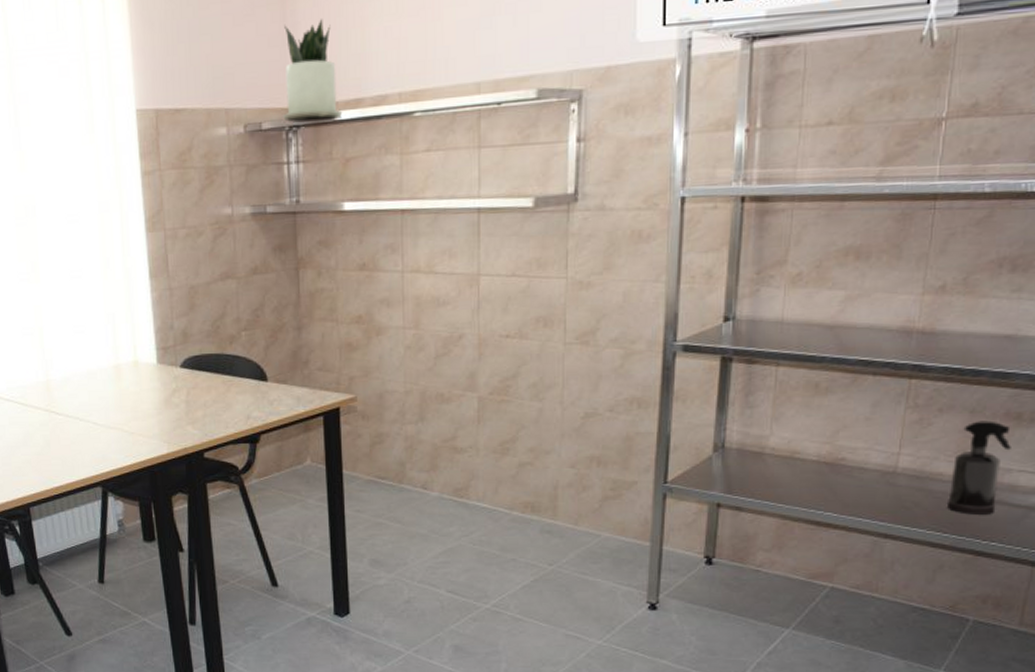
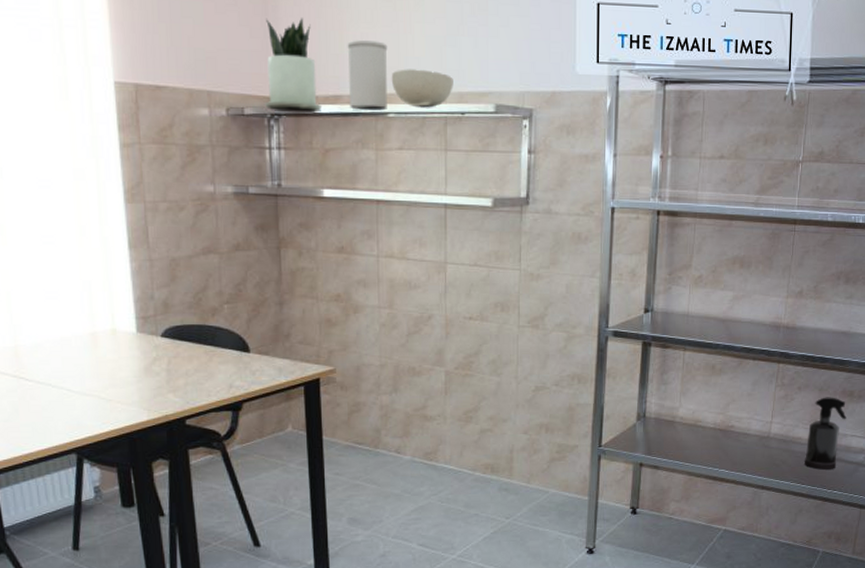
canister: none [369,33,414,112] -> present [347,40,388,111]
bowl: none [417,59,488,103] -> present [391,69,453,108]

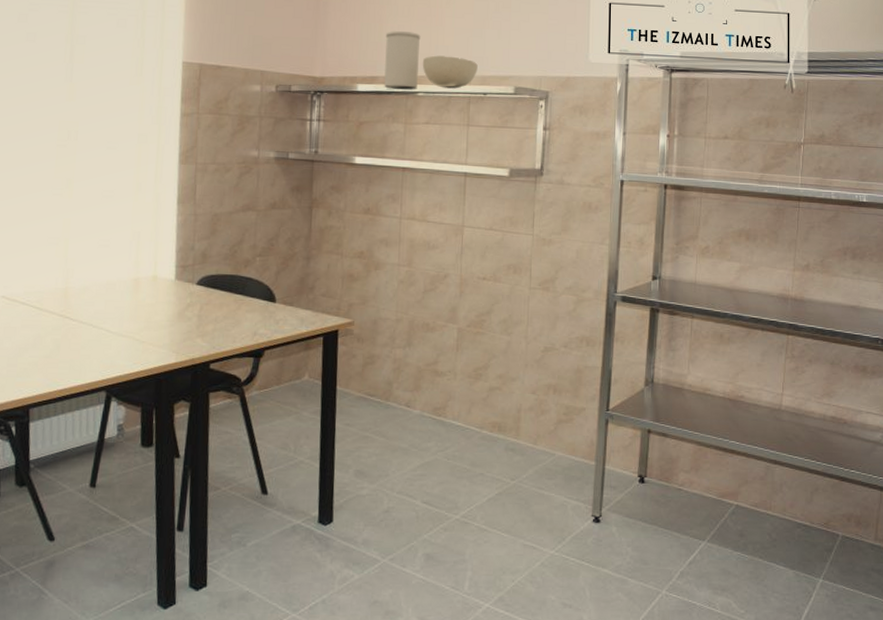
planter: present [263,18,323,114] -> none [308,12,360,92]
spray bottle: present [805,397,846,470] -> none [819,371,860,447]

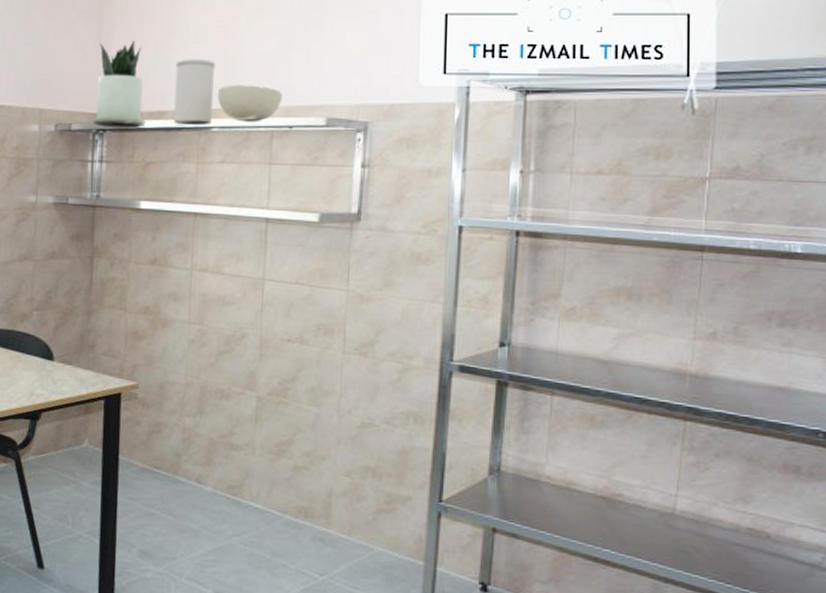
planter: none [308,12,360,92] -> present [90,41,147,129]

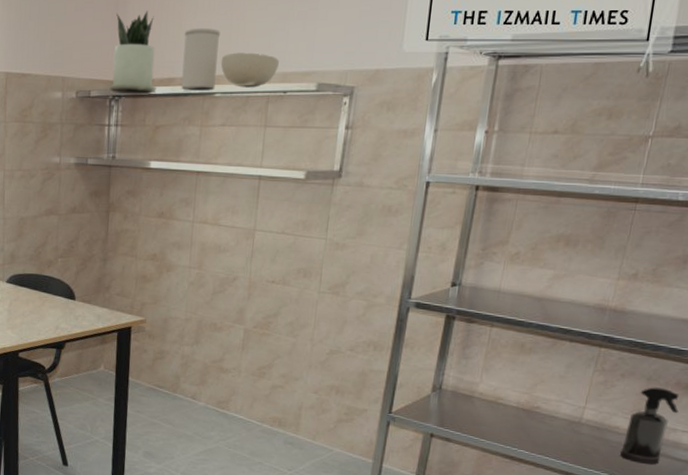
spray bottle: none [729,470,791,569] -> present [620,387,680,464]

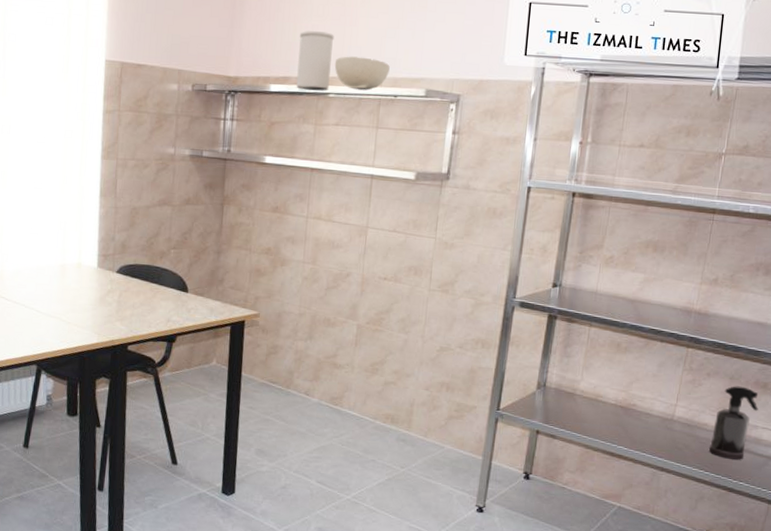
planter: present [107,11,157,95] -> none [223,11,273,92]

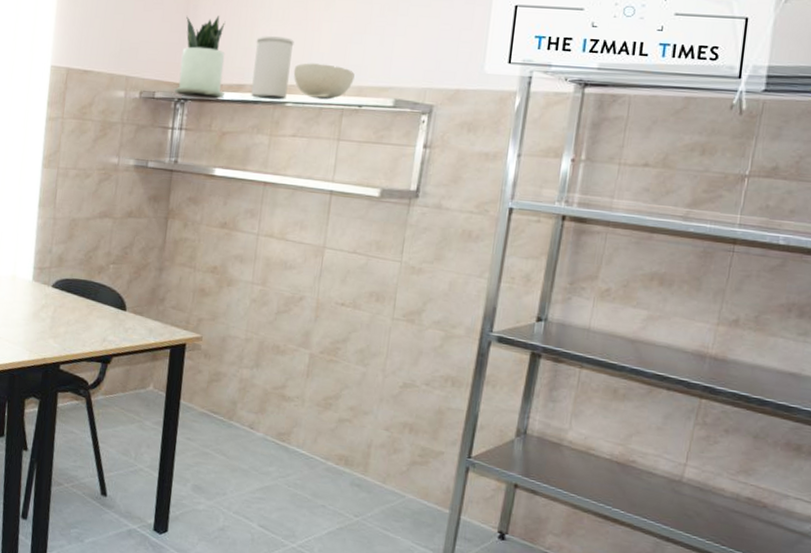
planter: none [223,11,273,92] -> present [173,15,226,100]
spray bottle: present [709,386,759,460] -> none [727,446,790,535]

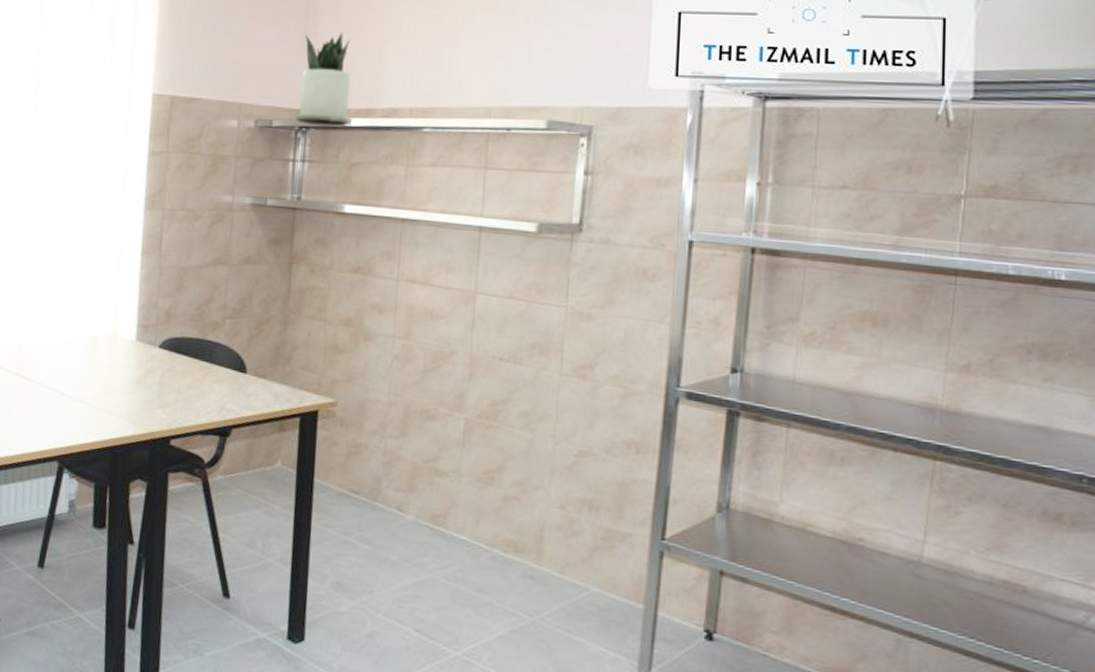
canister: present [251,36,294,100] -> none [382,54,429,125]
bowl: present [293,63,355,100] -> none [430,82,500,123]

